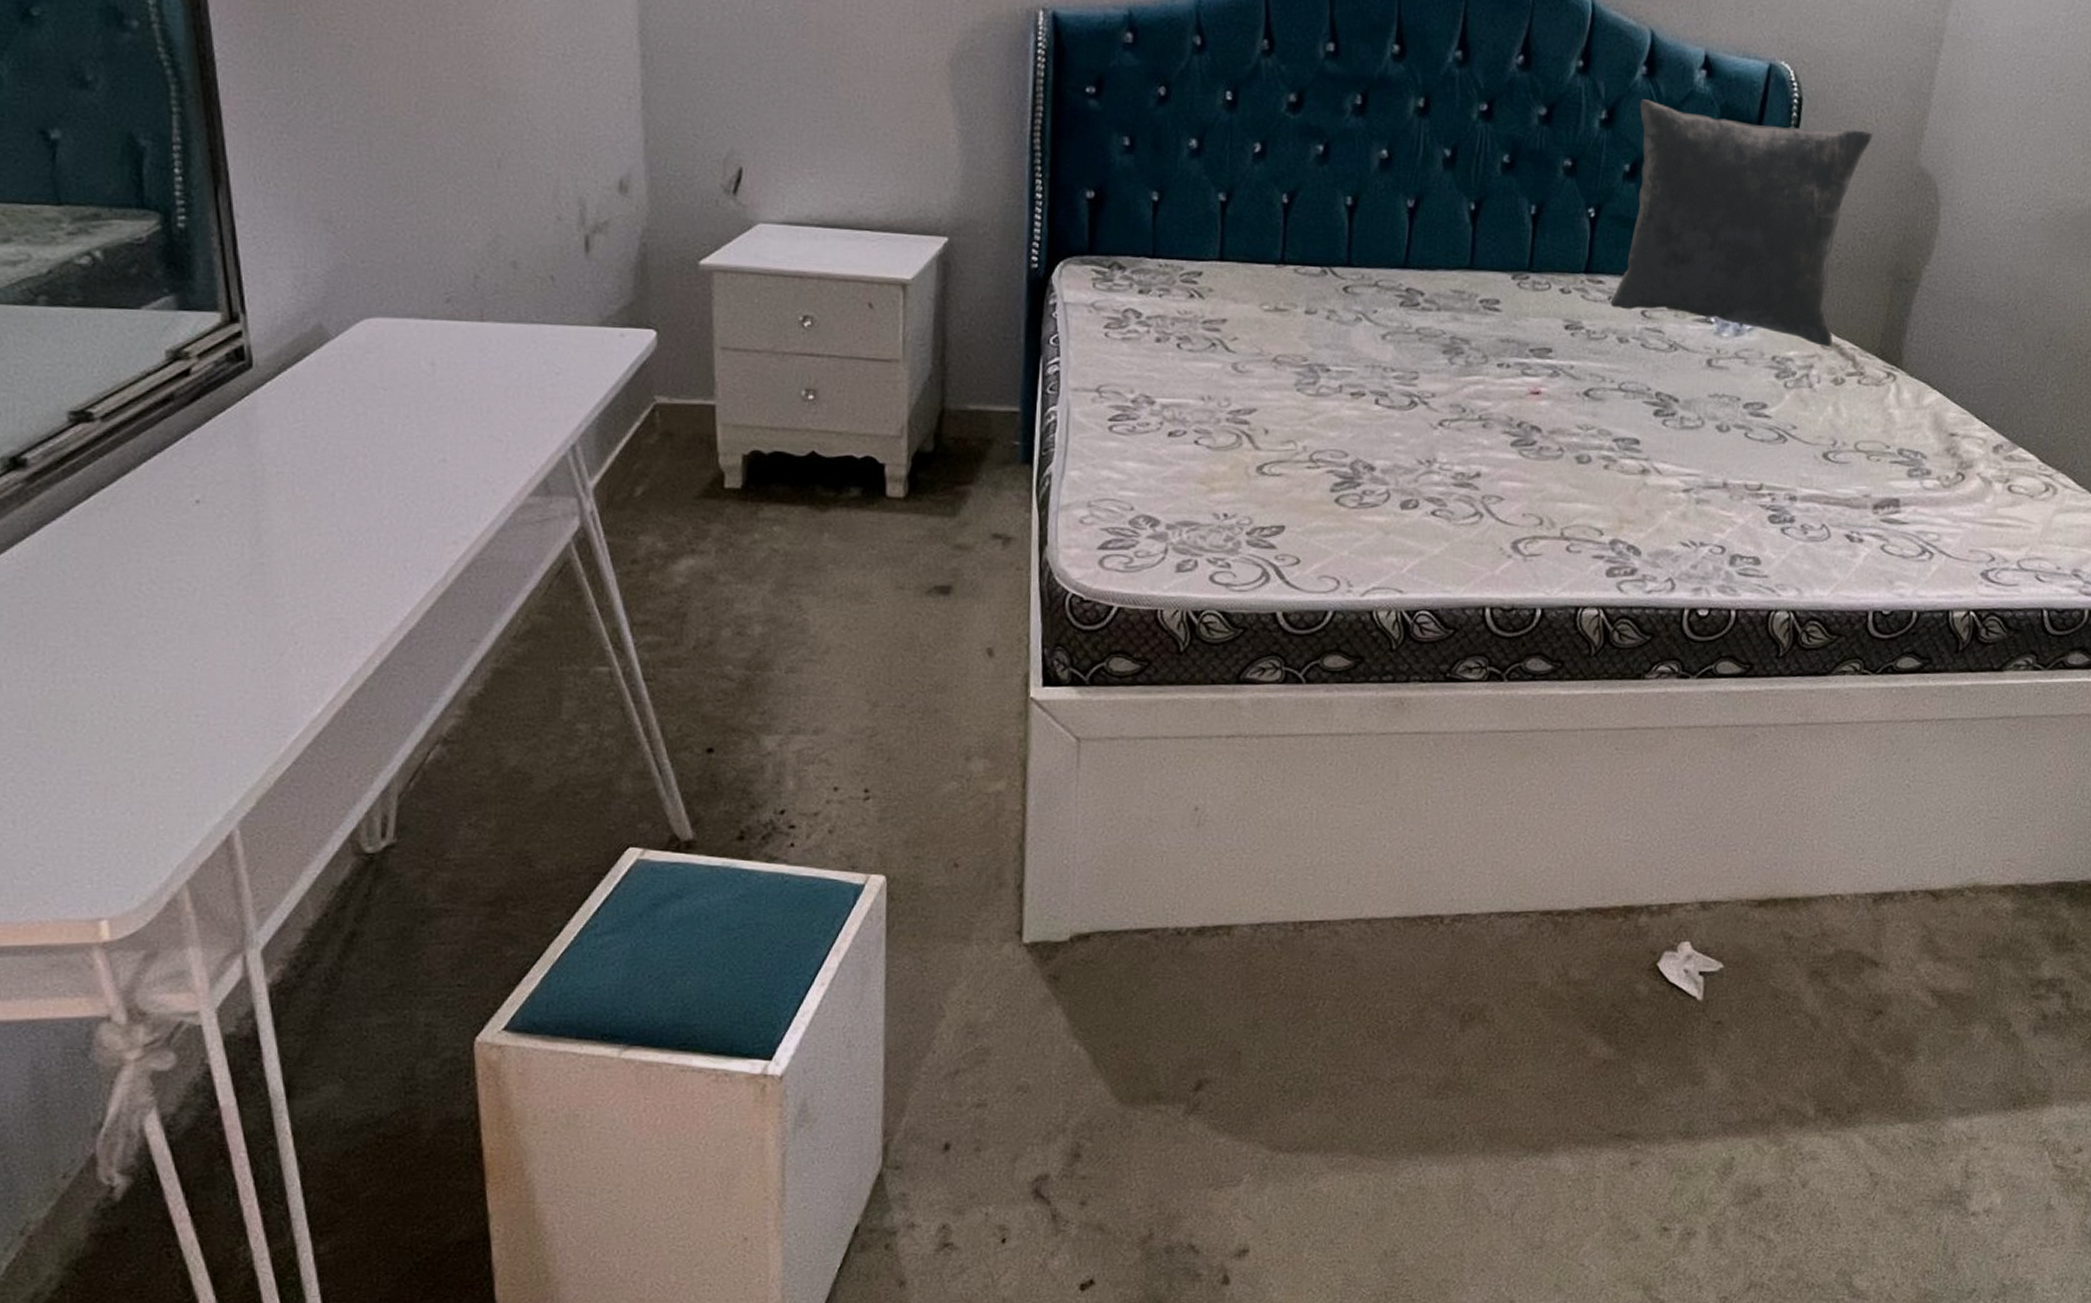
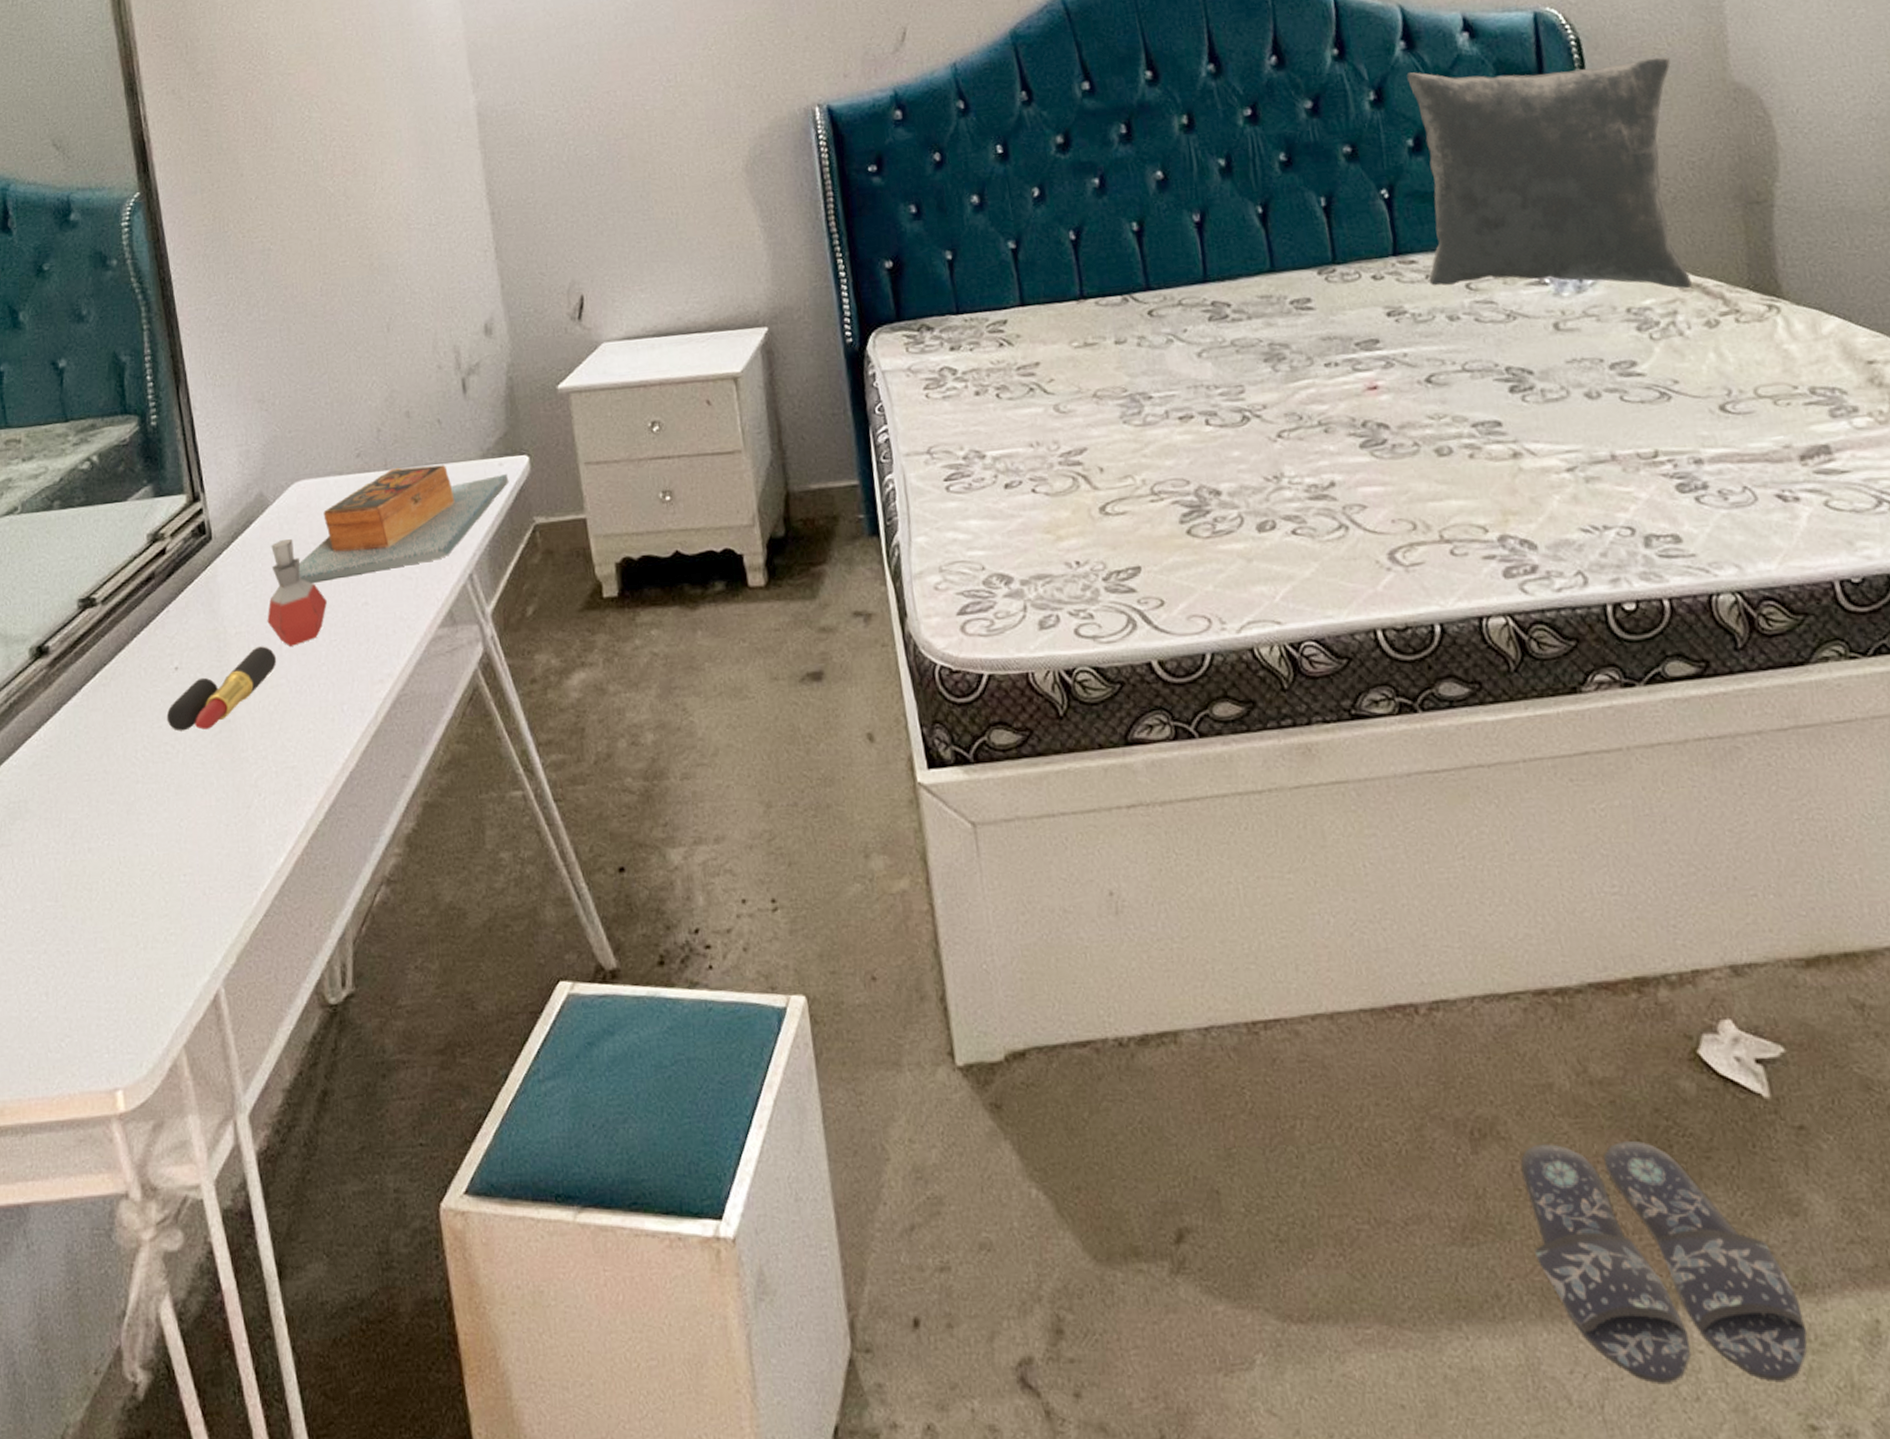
lipstick: none [182,490,328,570] -> present [166,646,277,732]
perfume bottle: none [318,380,397,495] -> present [267,539,328,646]
wooden box: none [362,320,630,431] -> present [298,465,509,583]
slippers: none [1490,1026,1680,1198] -> present [1521,1140,1807,1383]

